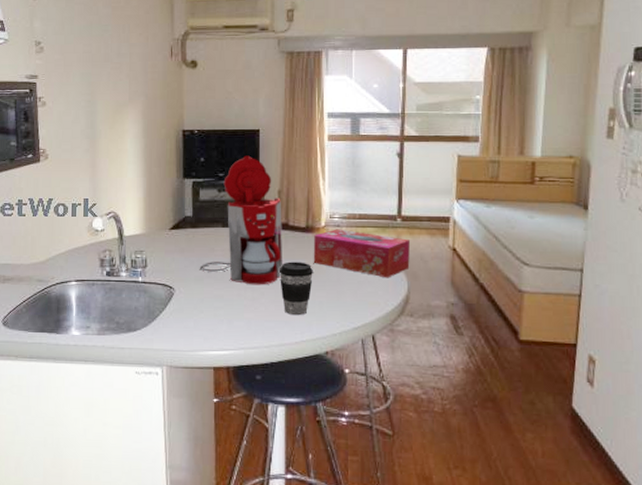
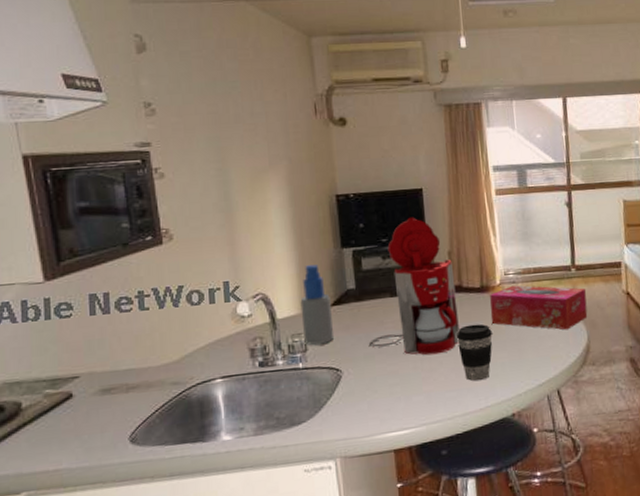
spray bottle: none [144,191,171,262] -> present [300,265,335,345]

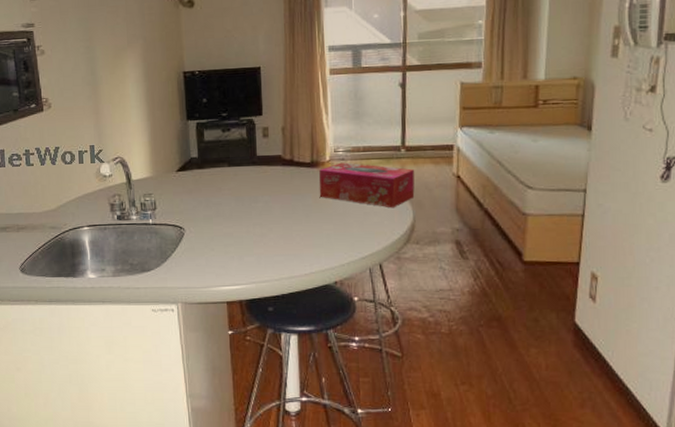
spray bottle: present [300,265,335,345] -> none [151,134,179,204]
coffee maker: present [369,217,461,356] -> none [209,94,290,222]
coffee cup: present [456,324,492,382] -> none [285,196,320,249]

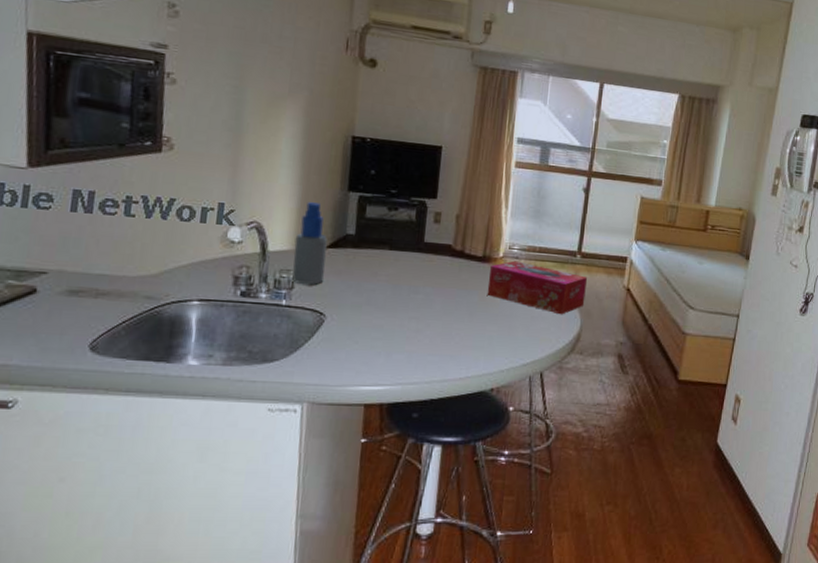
spray bottle: none [151,134,179,204] -> present [292,202,327,285]

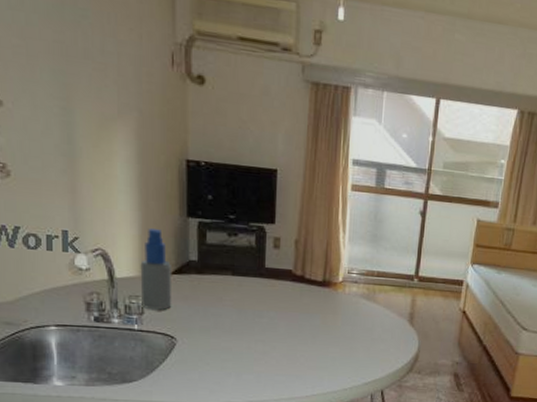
tissue box: present [487,260,588,315] -> none [328,285,425,337]

